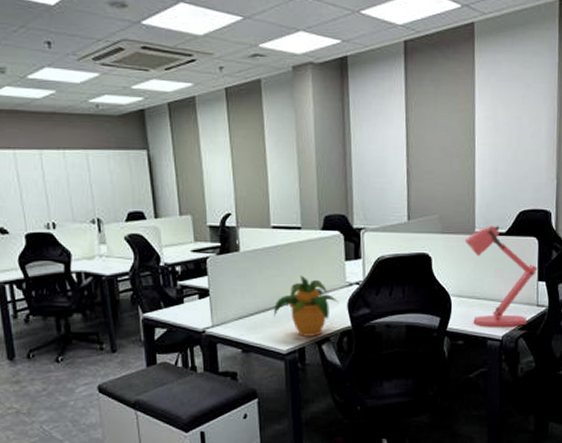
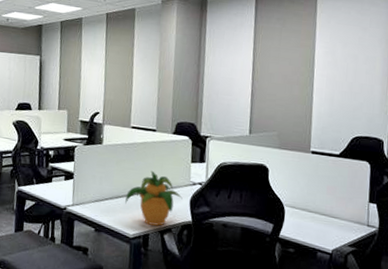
desk lamp: present [464,225,538,326] -> none [300,146,369,243]

